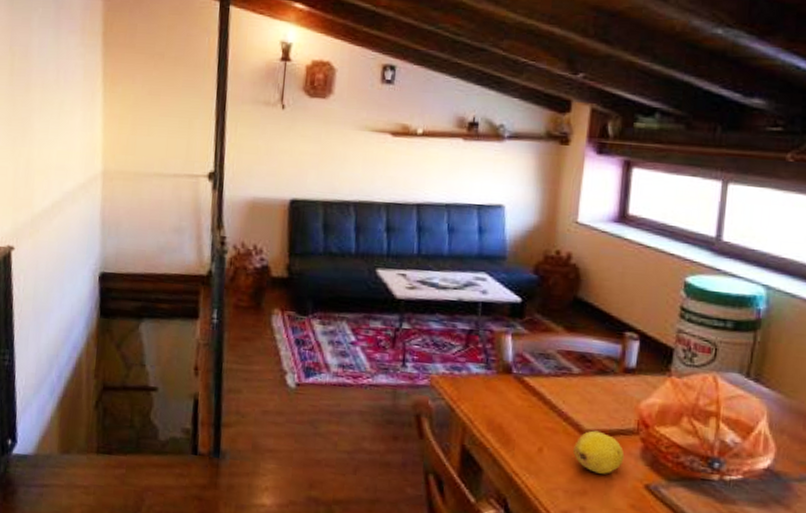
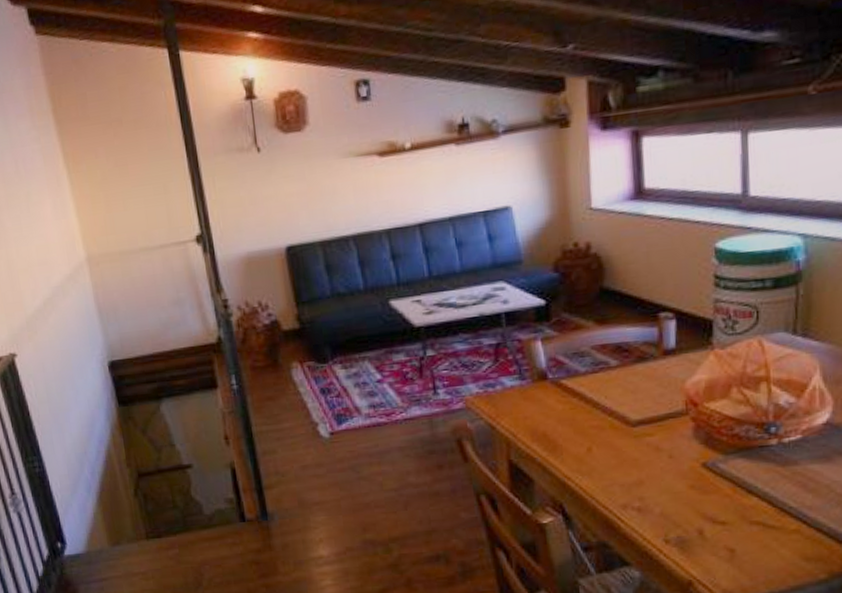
fruit: present [573,430,625,474] -> none [623,419,677,462]

